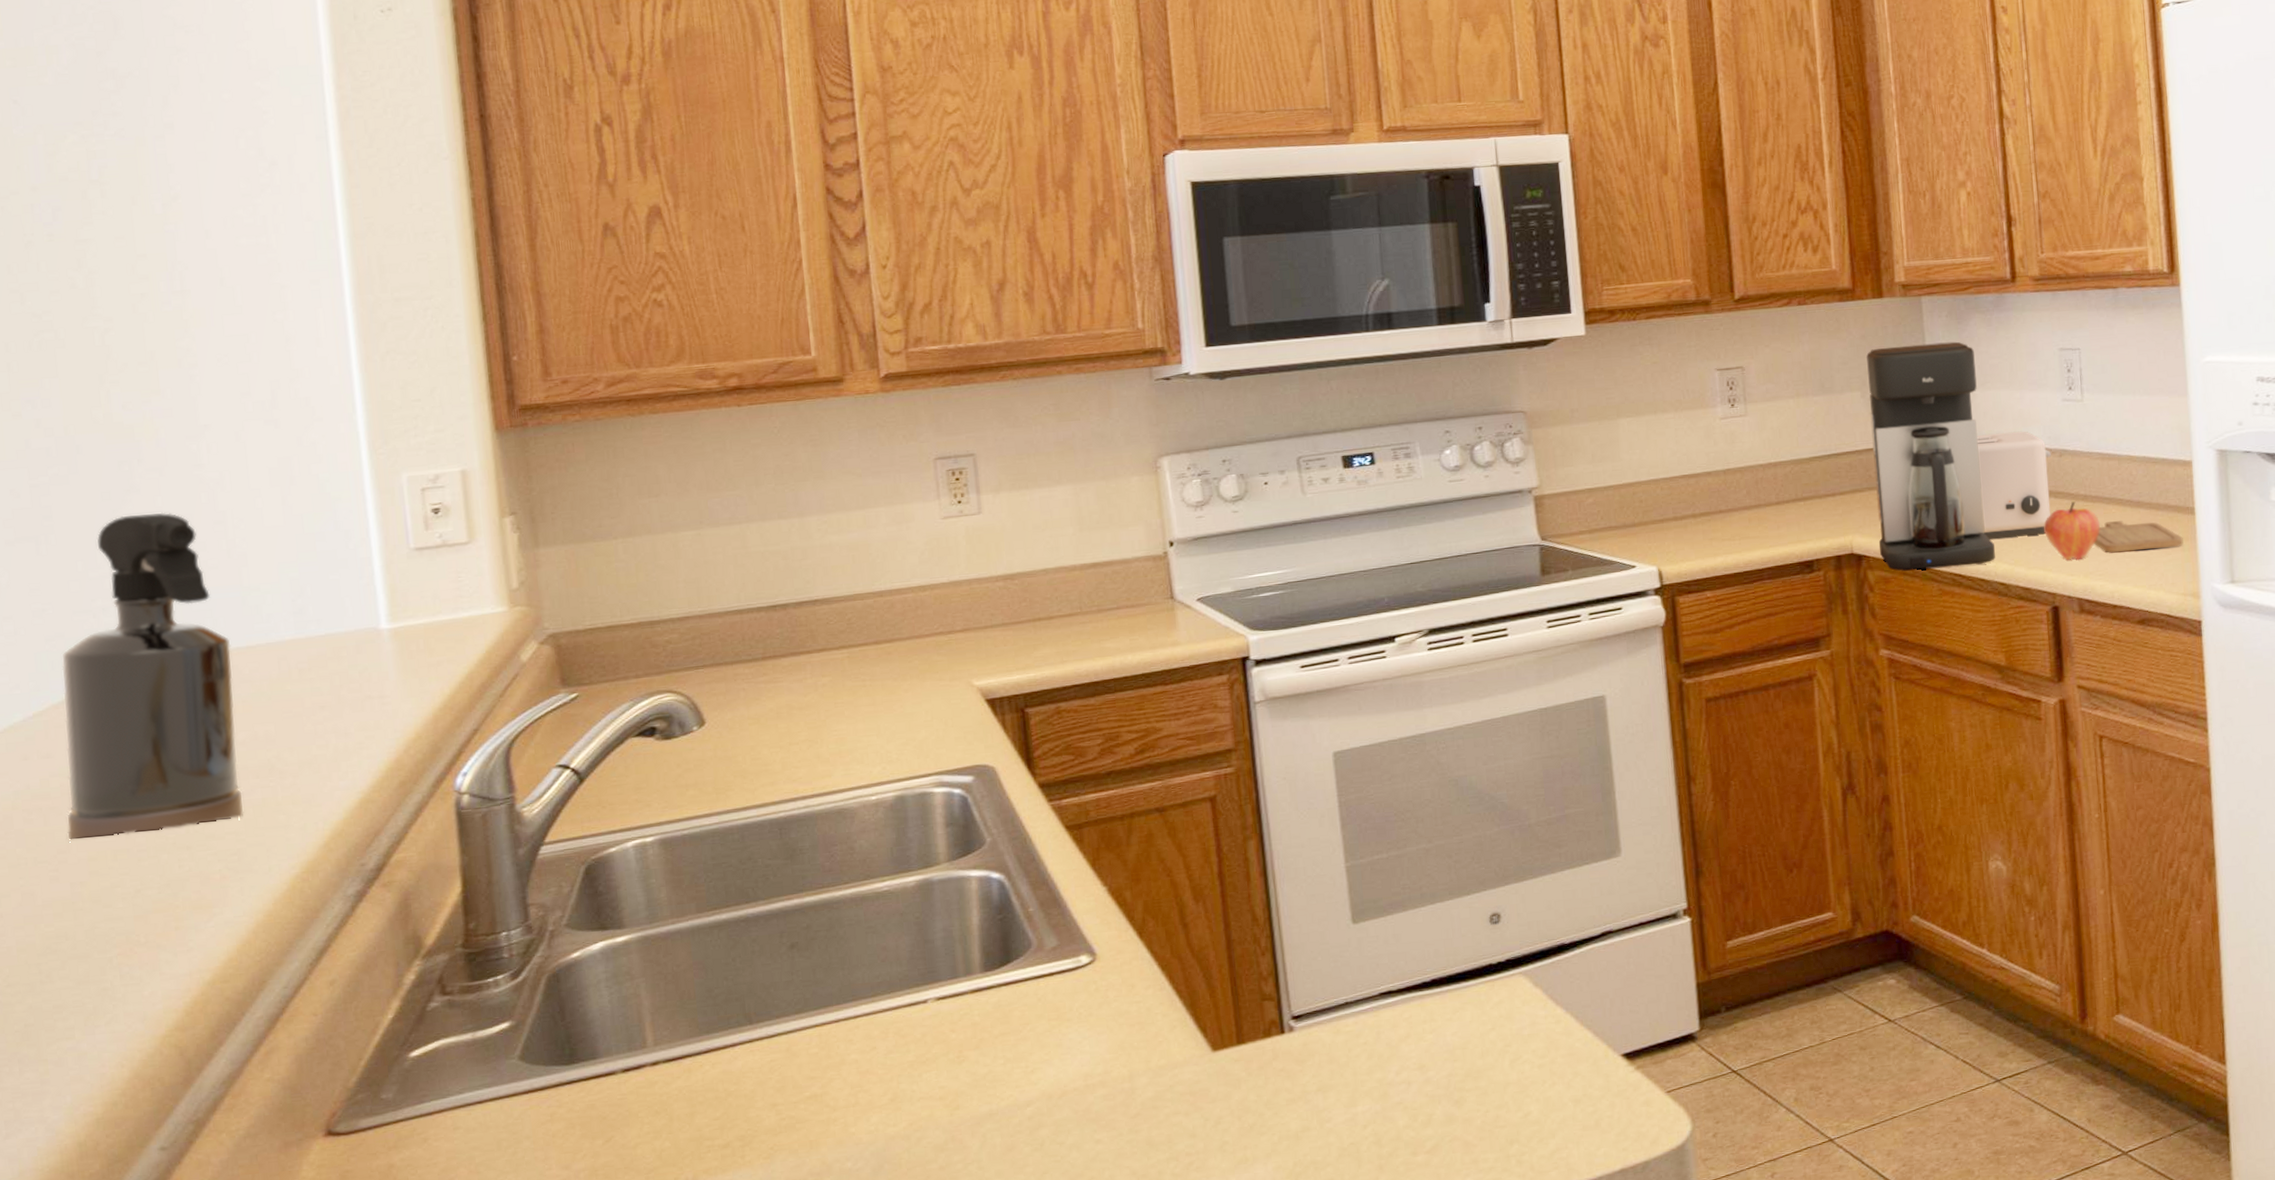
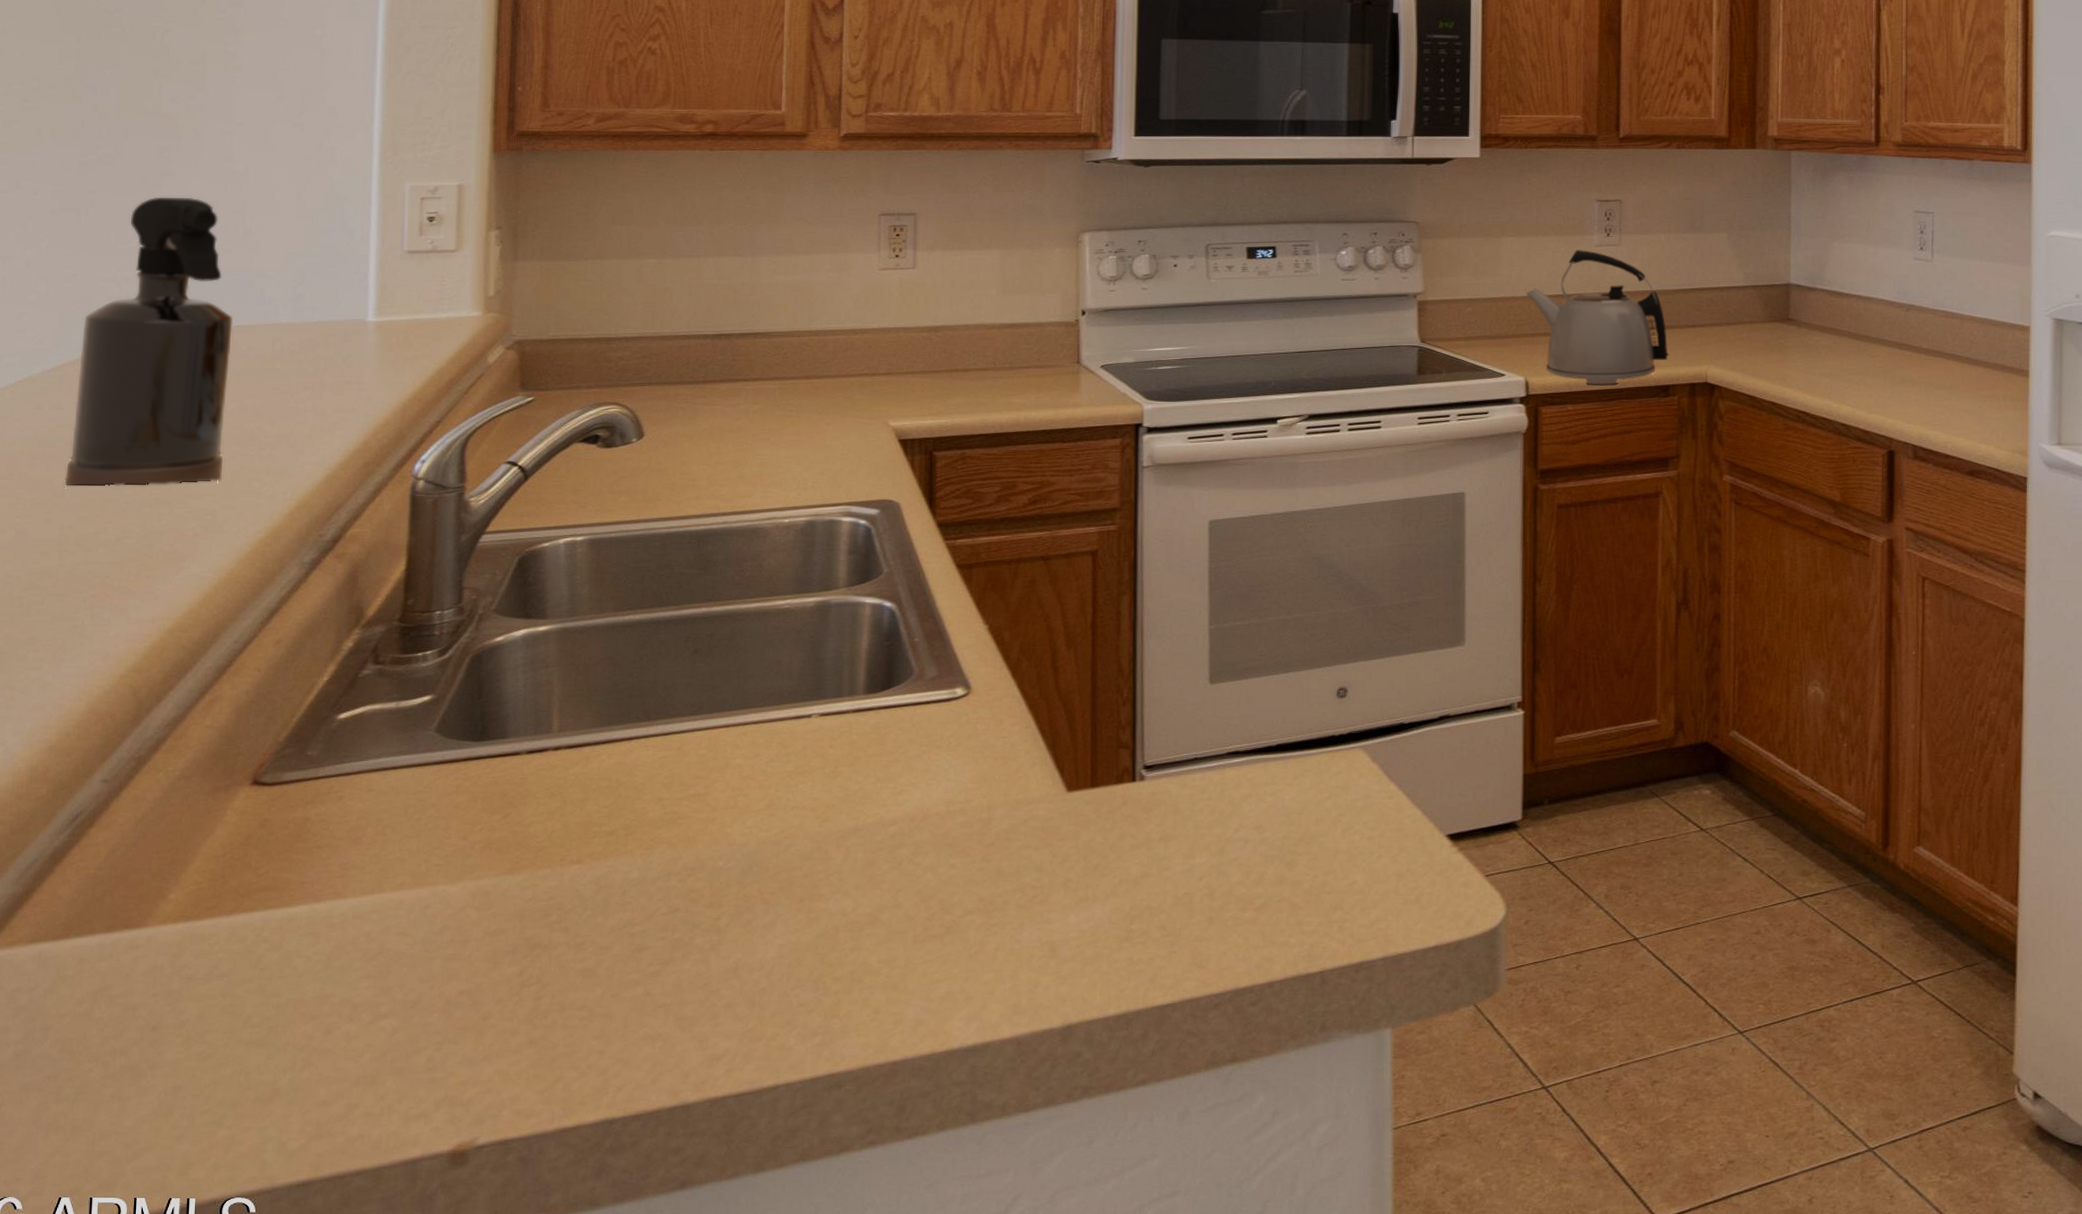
kettle: none [1649,424,1810,568] -> present [1525,250,1669,386]
coffee maker: present [1866,341,1995,571] -> none [1732,194,1839,404]
toaster: present [1976,431,2051,539] -> none [1829,283,1899,383]
fruit: present [2044,500,2100,561] -> none [1887,353,1939,409]
chopping board: present [2094,521,2184,553] -> none [1932,376,2016,406]

